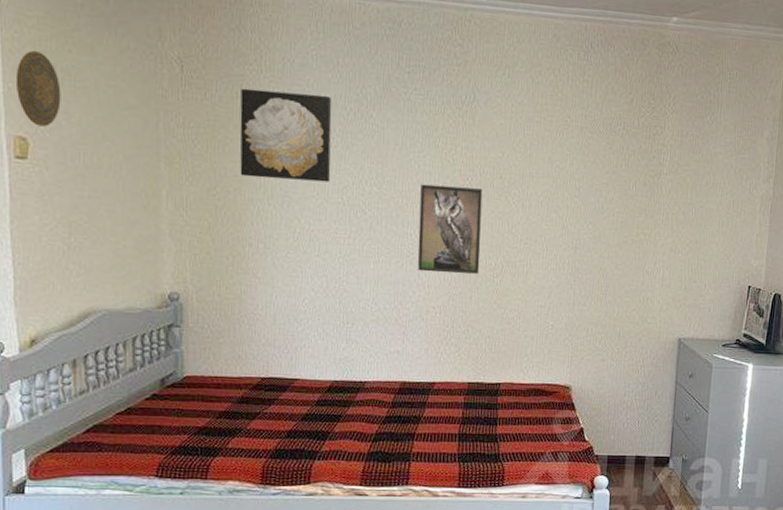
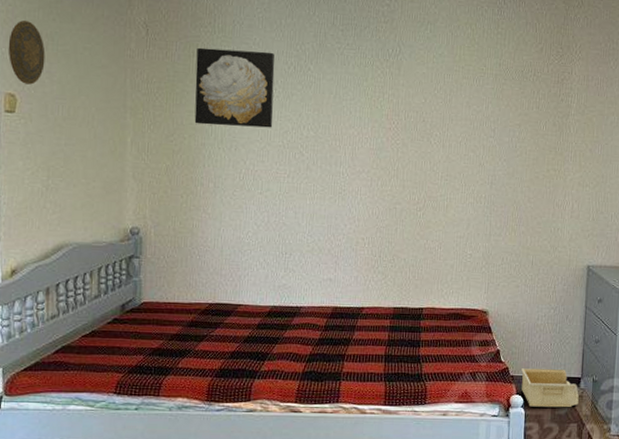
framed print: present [417,184,483,274] -> none [349,128,407,208]
storage bin: none [607,447,667,489] -> present [521,368,579,408]

